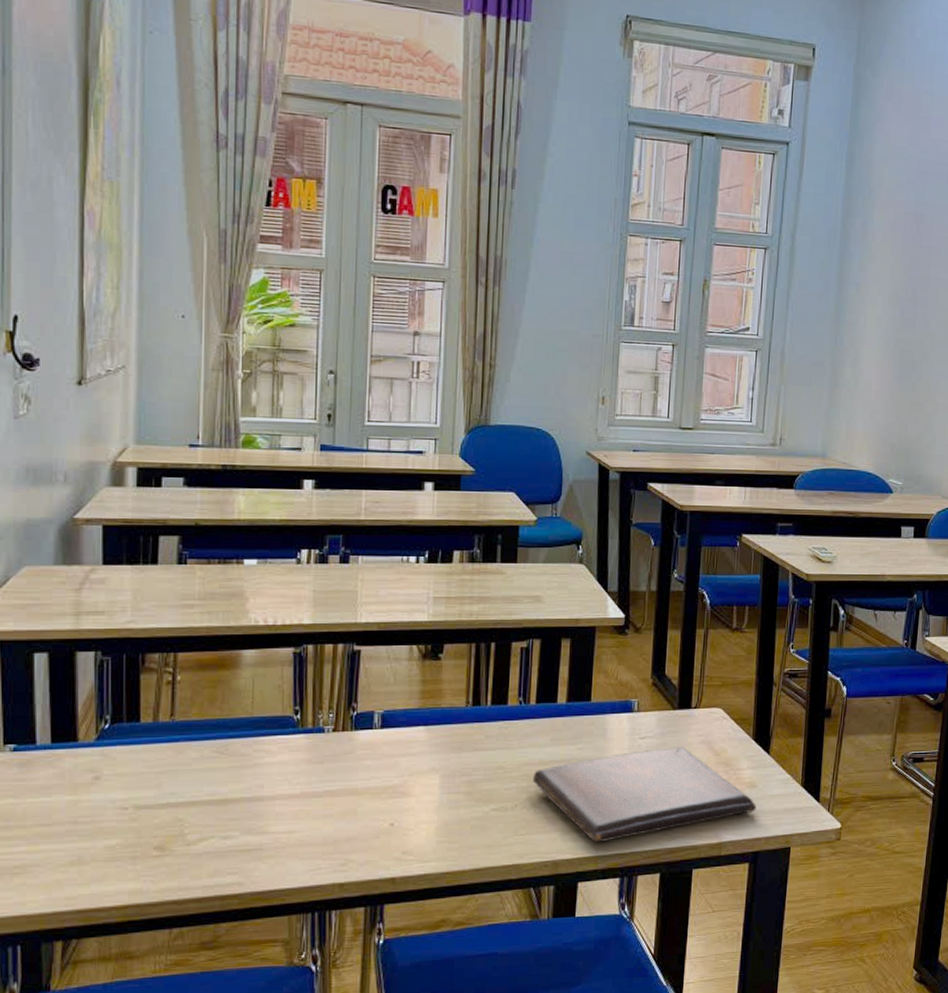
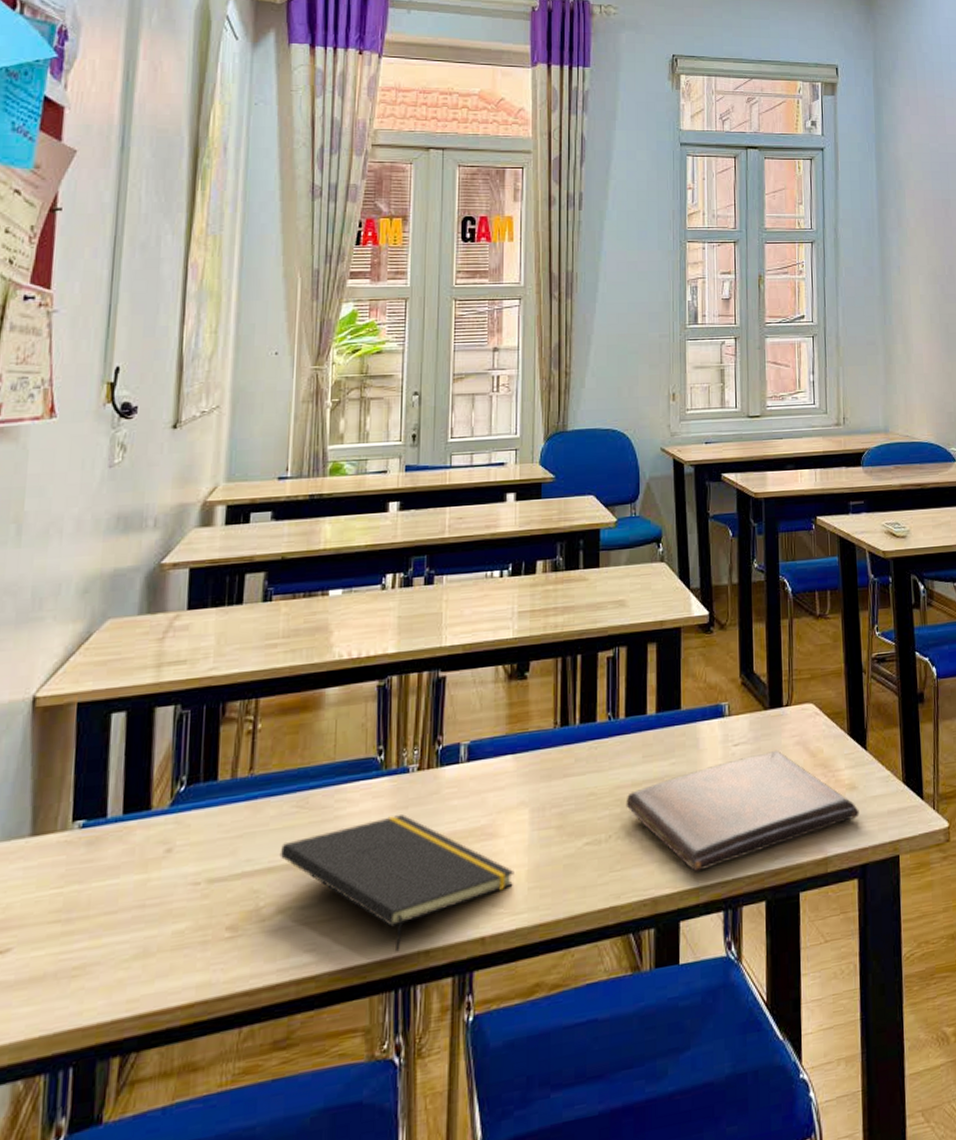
notepad: none [202,768,424,882] -> present [279,814,514,952]

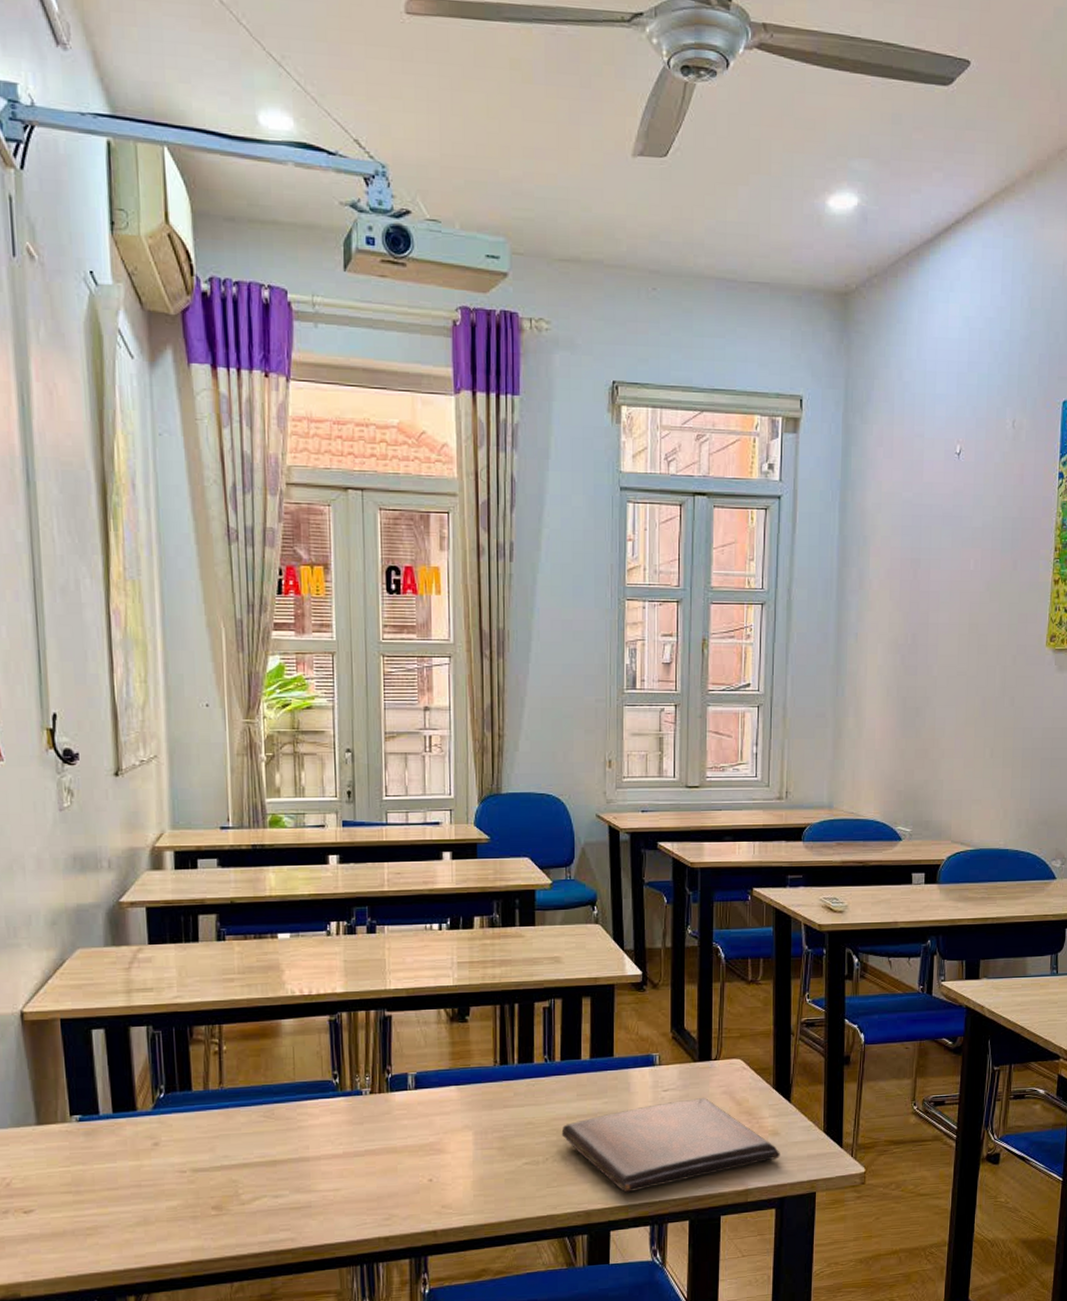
notepad: present [279,814,514,952] -> none [252,1129,461,1236]

